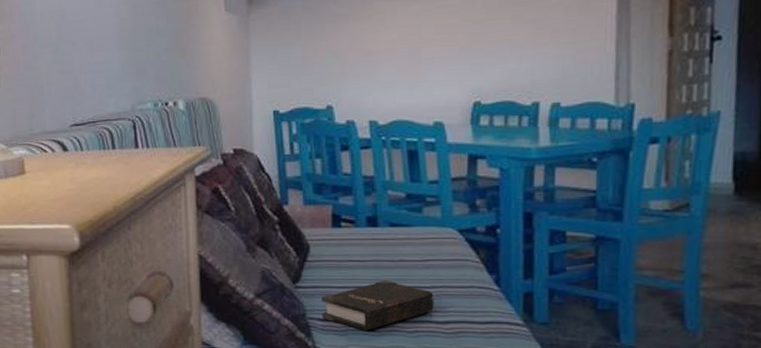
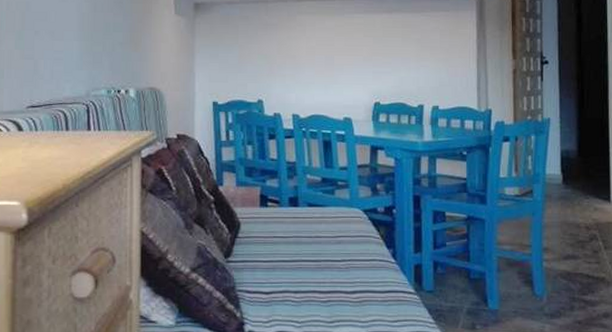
hardback book: present [322,279,434,331] -> none [249,254,344,301]

